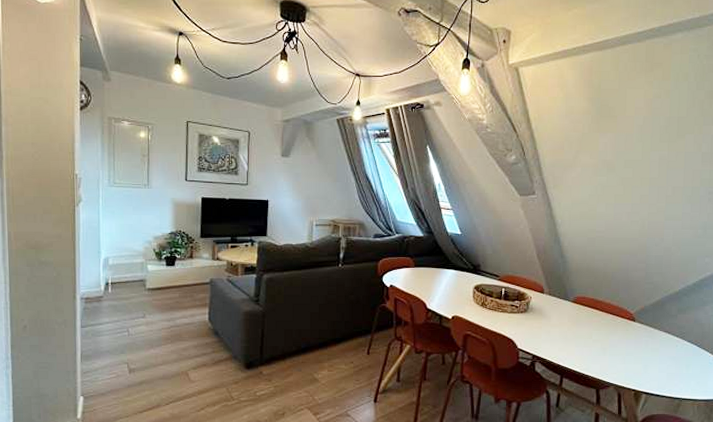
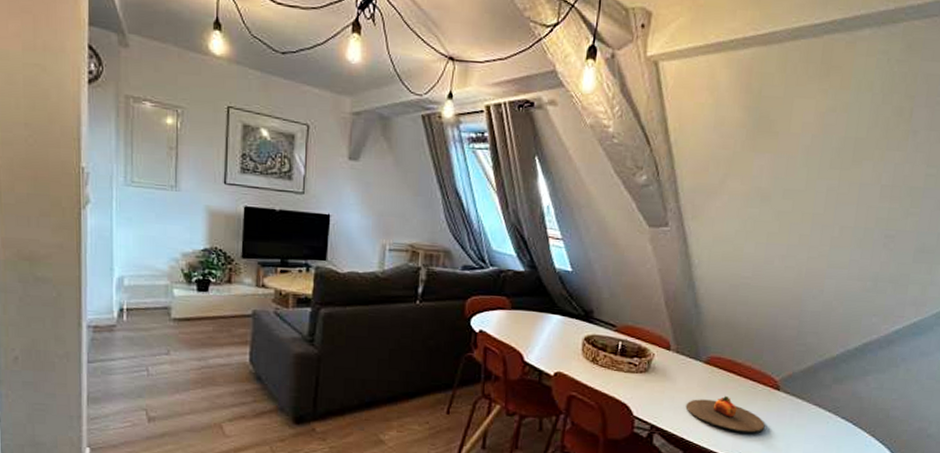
plate: none [560,328,626,358] -> present [685,395,765,434]

